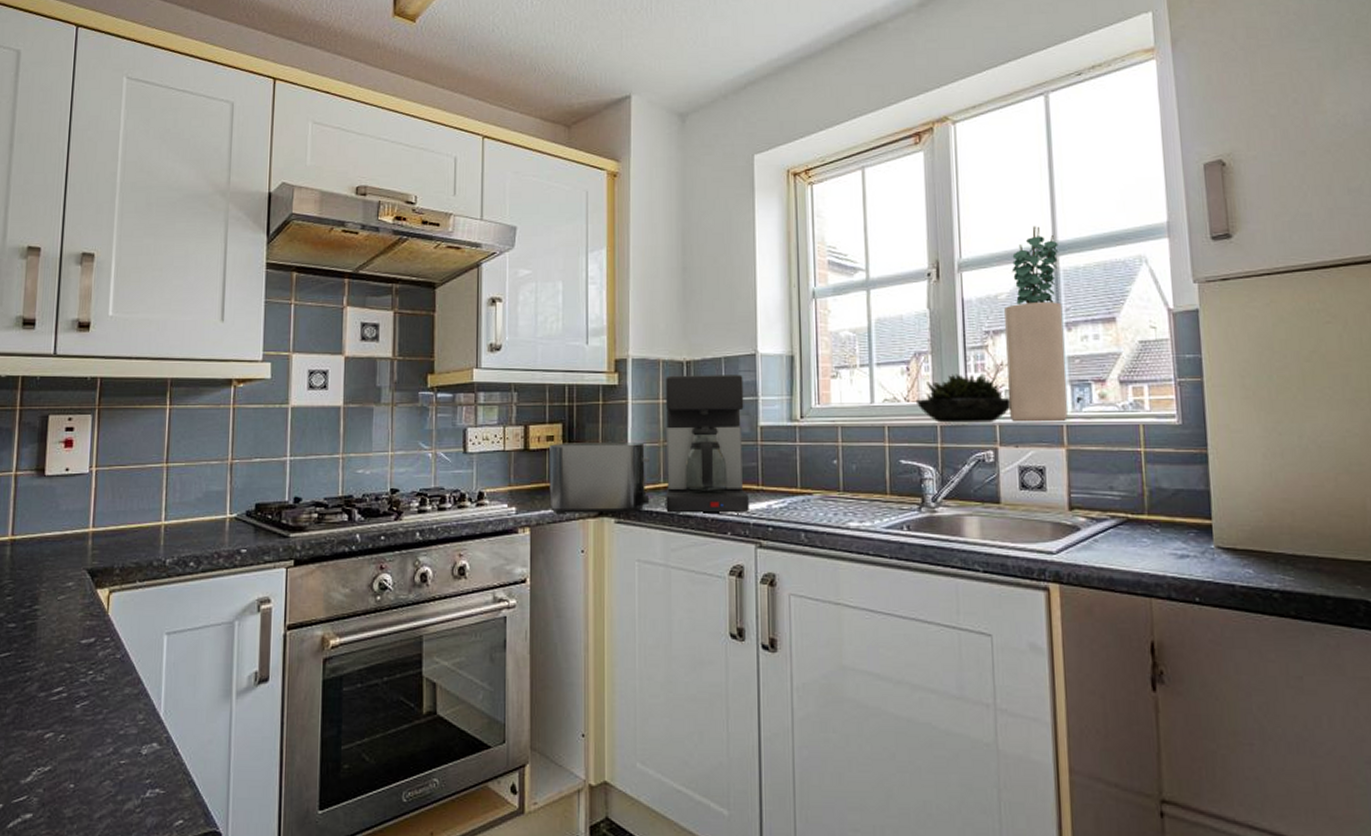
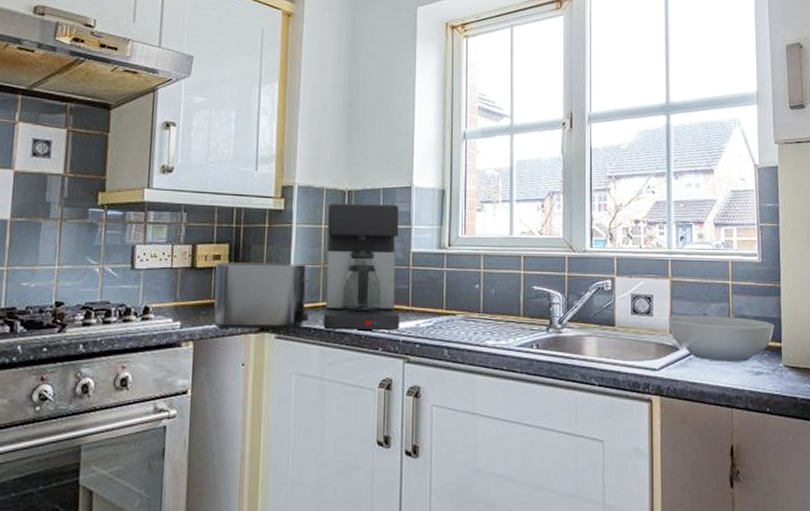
succulent plant: present [915,373,1011,423] -> none [548,212,627,255]
vase: present [1003,226,1068,422] -> none [624,87,673,257]
bowl: none [1064,489,1202,543] -> present [667,315,775,362]

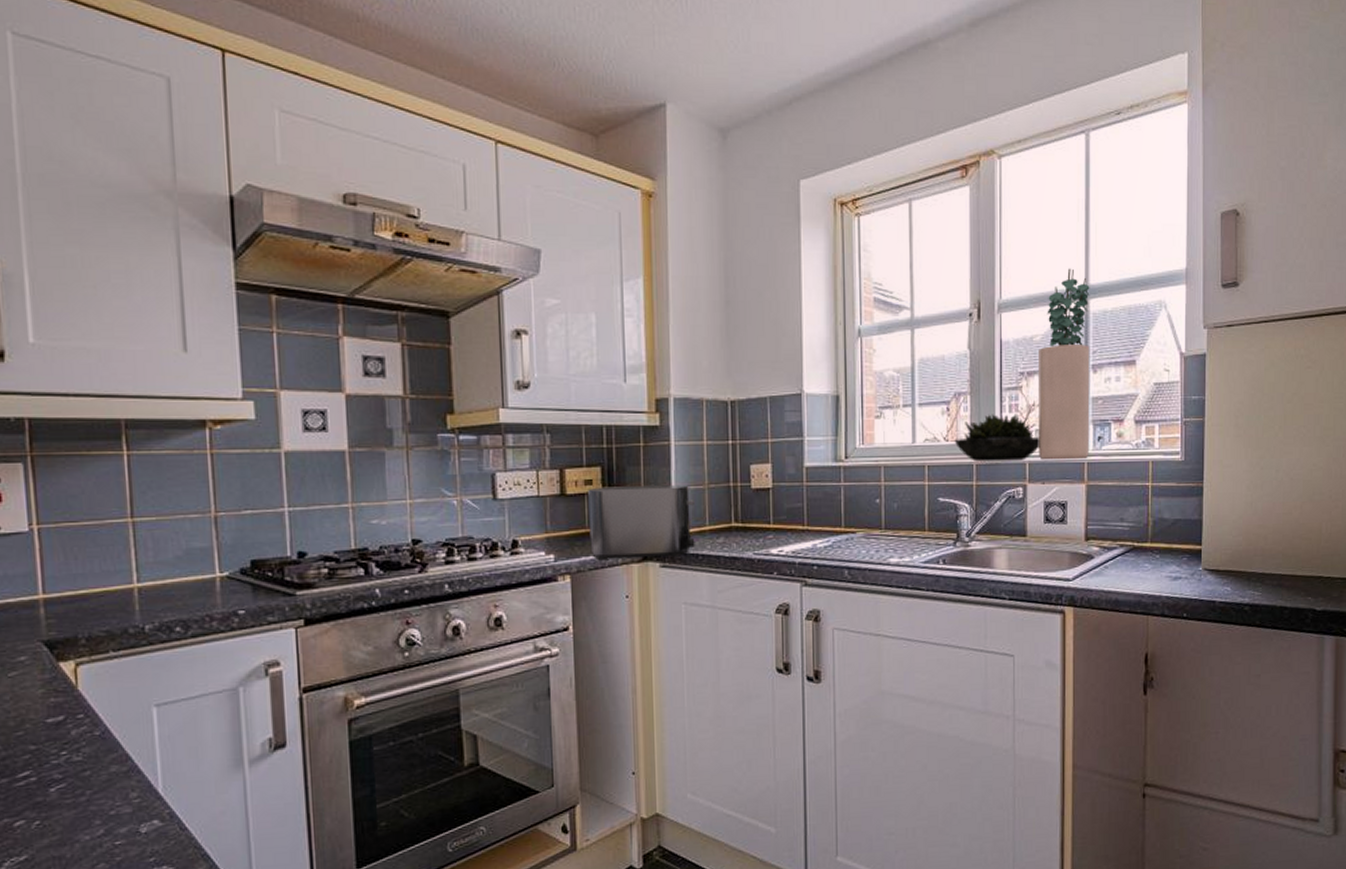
coffee maker: present [323,203,399,331] -> none [708,415,795,556]
succulent plant: none [548,212,627,255] -> present [954,414,1040,462]
vase: none [624,87,673,257] -> present [1037,268,1090,460]
bowl: present [667,315,775,362] -> none [1082,520,1195,568]

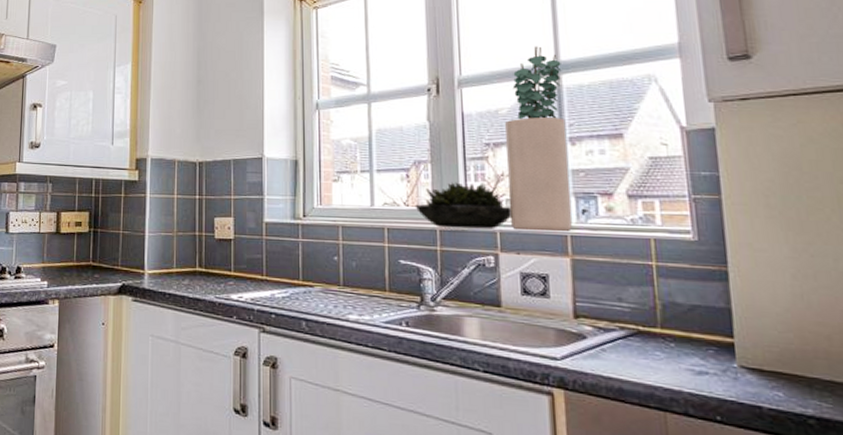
toaster: present [588,485,695,561] -> none [76,228,164,294]

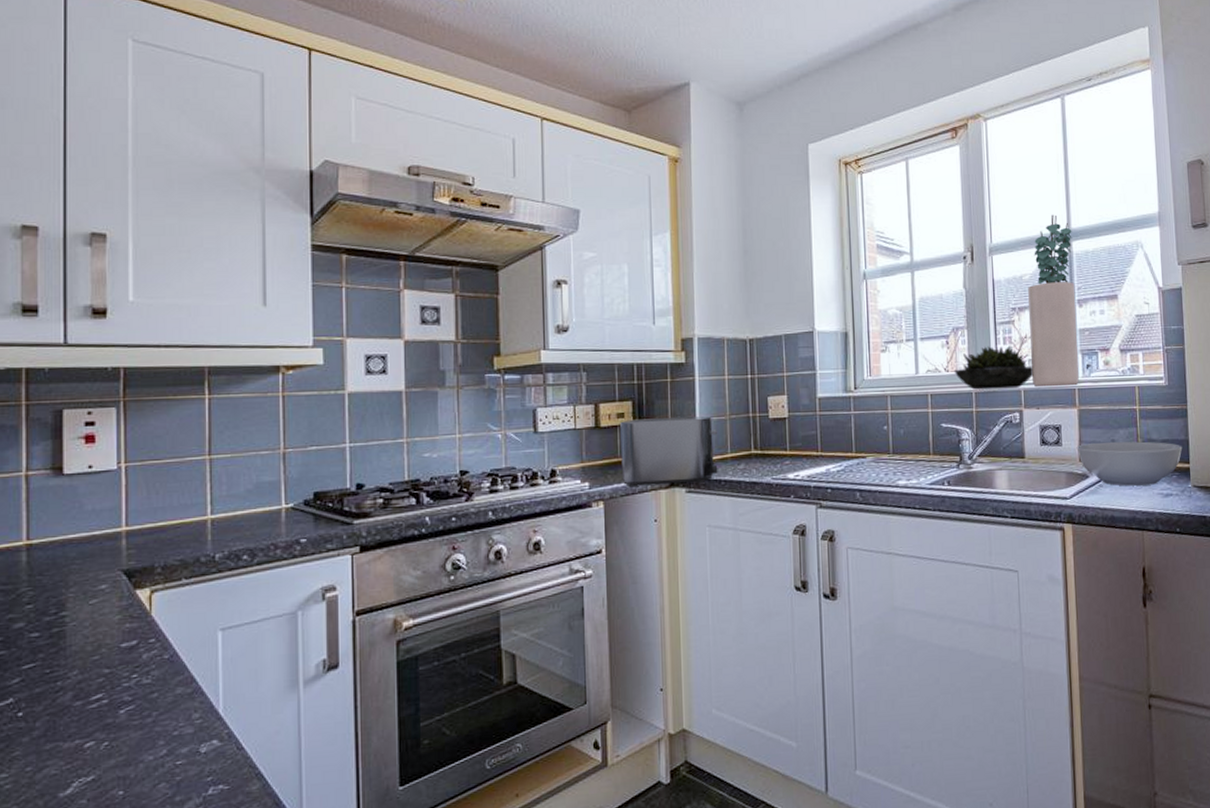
toaster: none [76,228,164,294] -> present [620,416,718,488]
bowl: none [569,299,723,358] -> present [1076,441,1183,486]

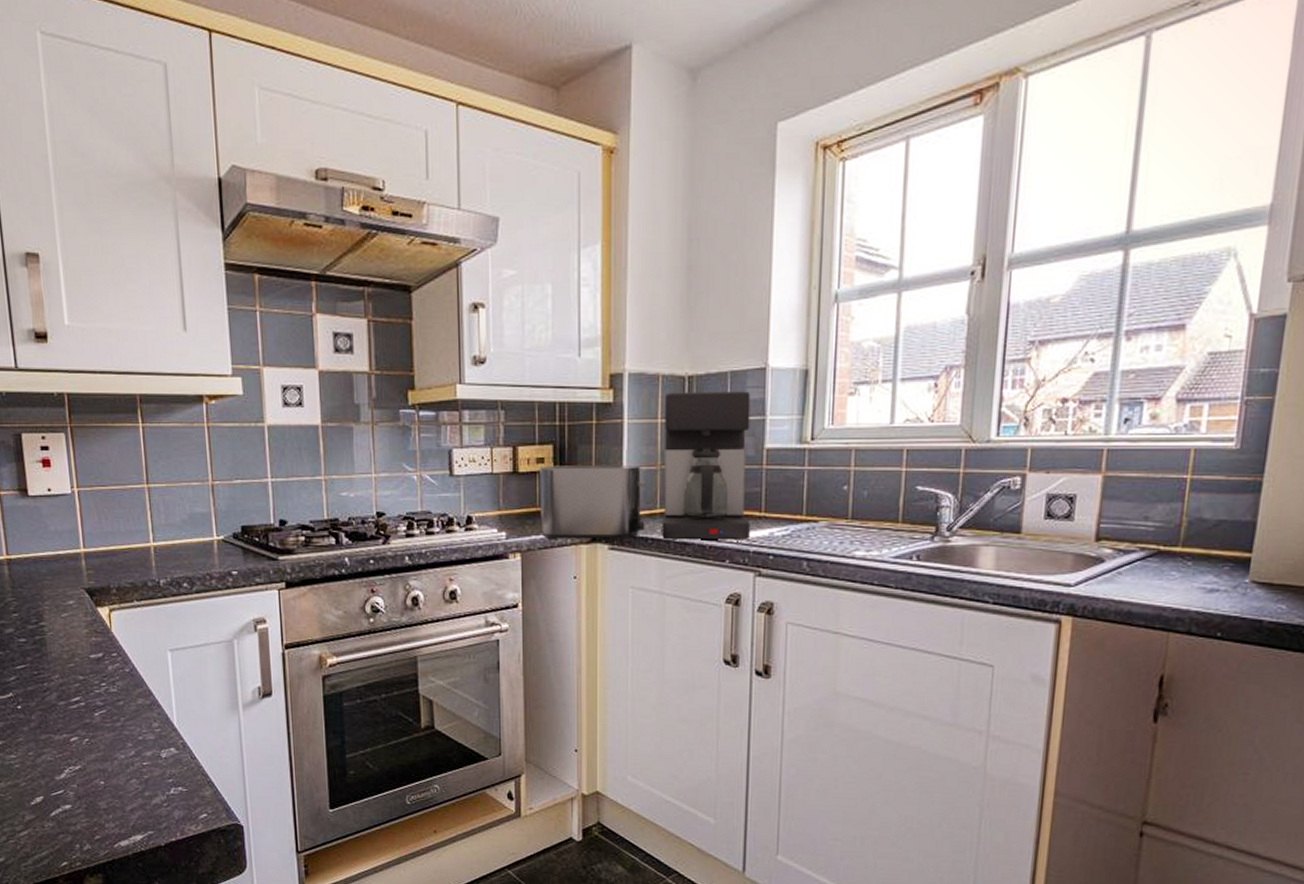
coffee maker: none [729,351,810,481] -> present [662,391,751,541]
succulent plant: present [954,345,1034,390] -> none [940,390,1049,446]
vase: present [1027,214,1079,387] -> none [1045,211,1133,446]
bowl: present [1076,441,1183,486] -> none [1093,519,1246,576]

